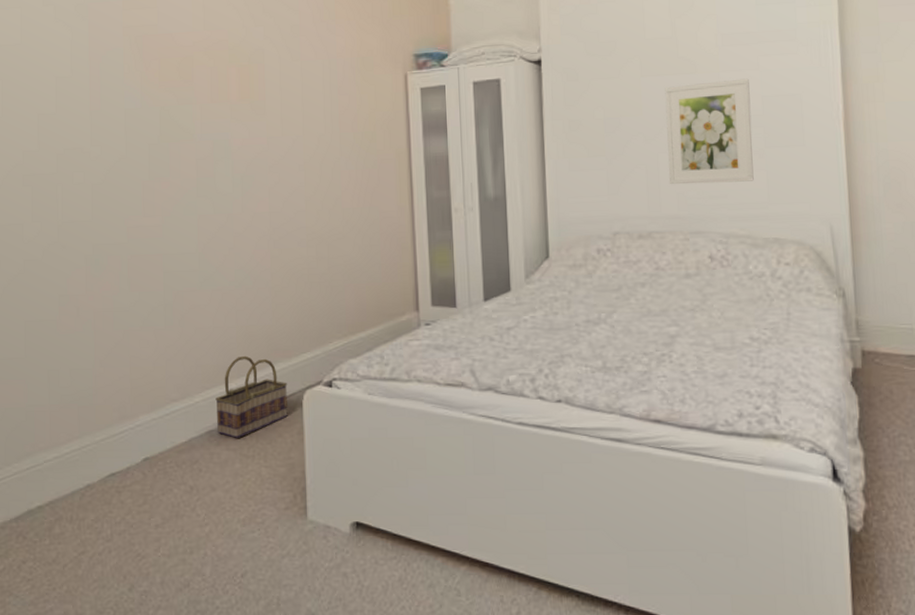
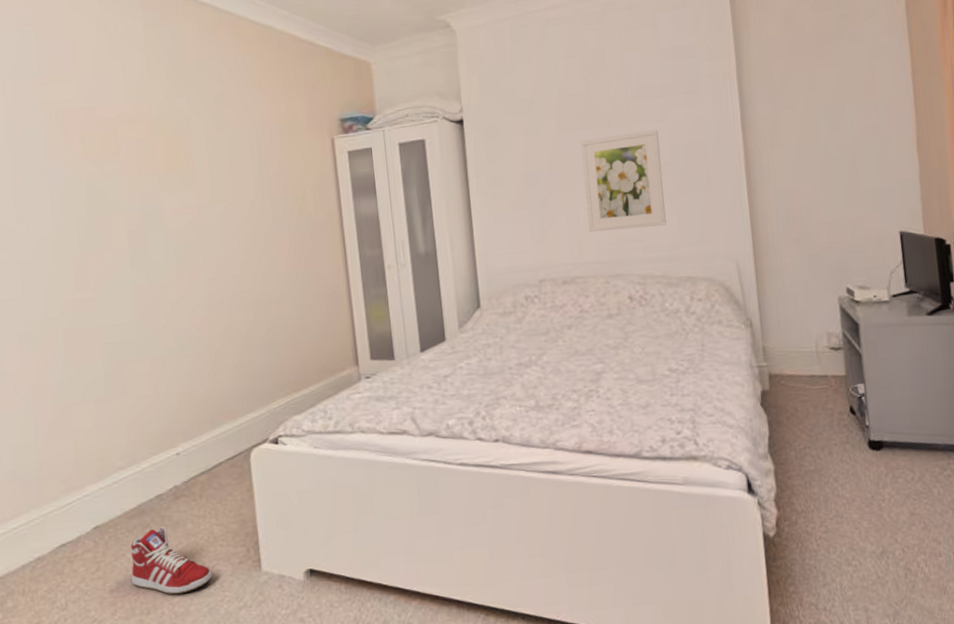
sneaker: none [177,464,257,536] -> present [130,526,213,595]
basket: present [215,355,288,439] -> none [163,420,236,501]

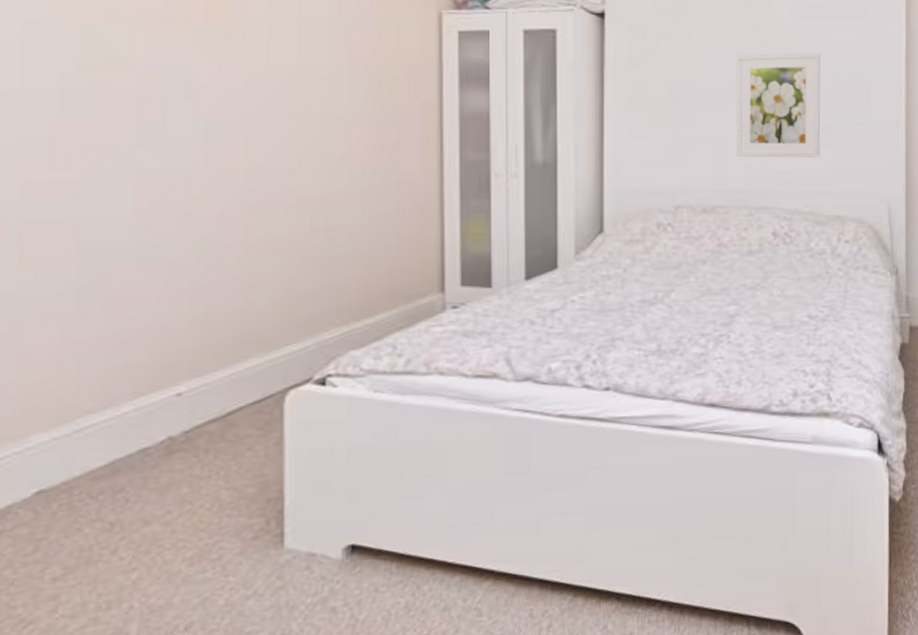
sneaker: present [130,526,213,595] -> none [87,490,212,583]

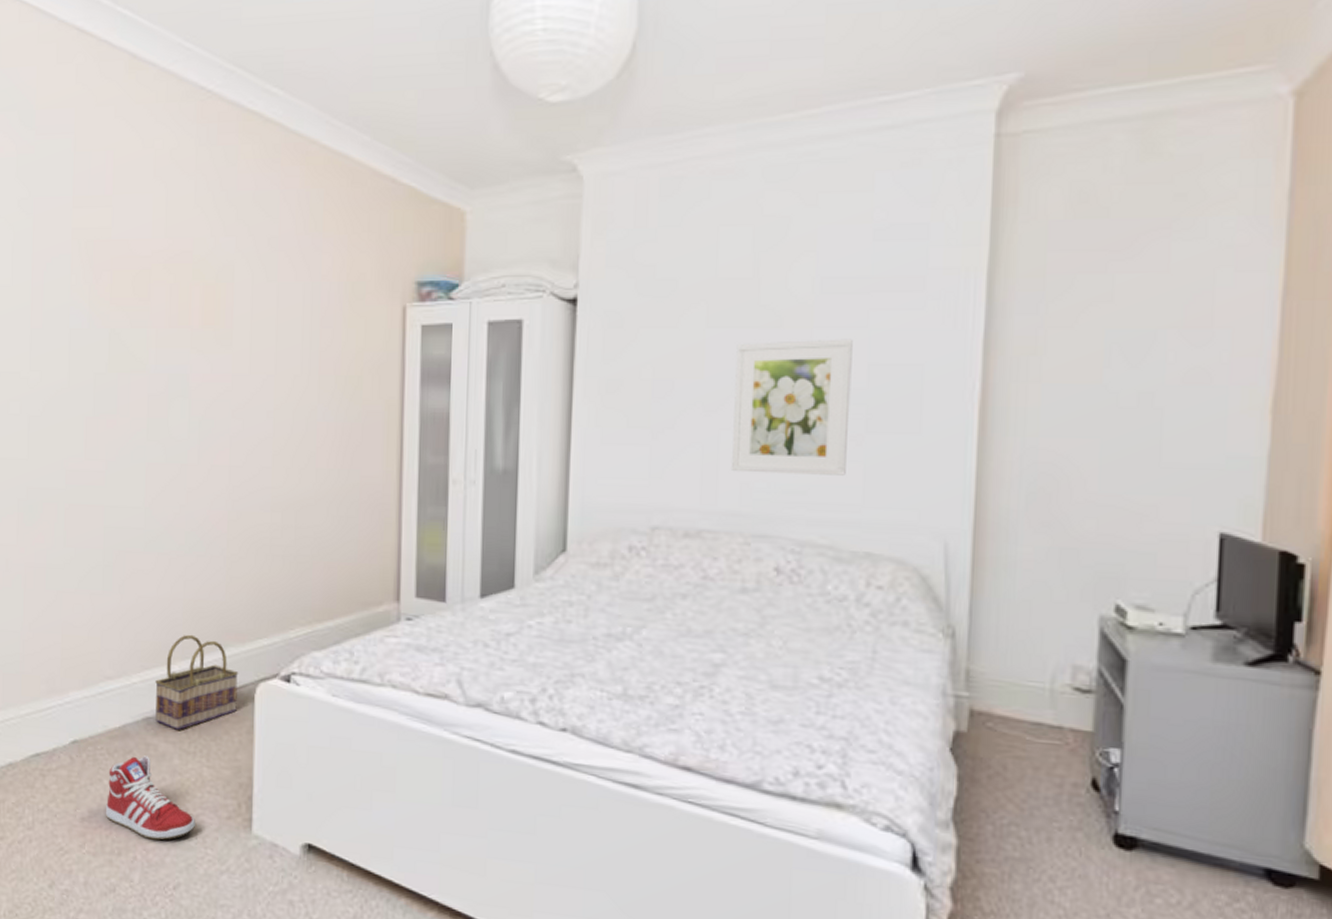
sneaker: none [87,490,212,583] -> present [105,755,195,841]
basket: none [154,350,263,457] -> present [155,634,239,731]

